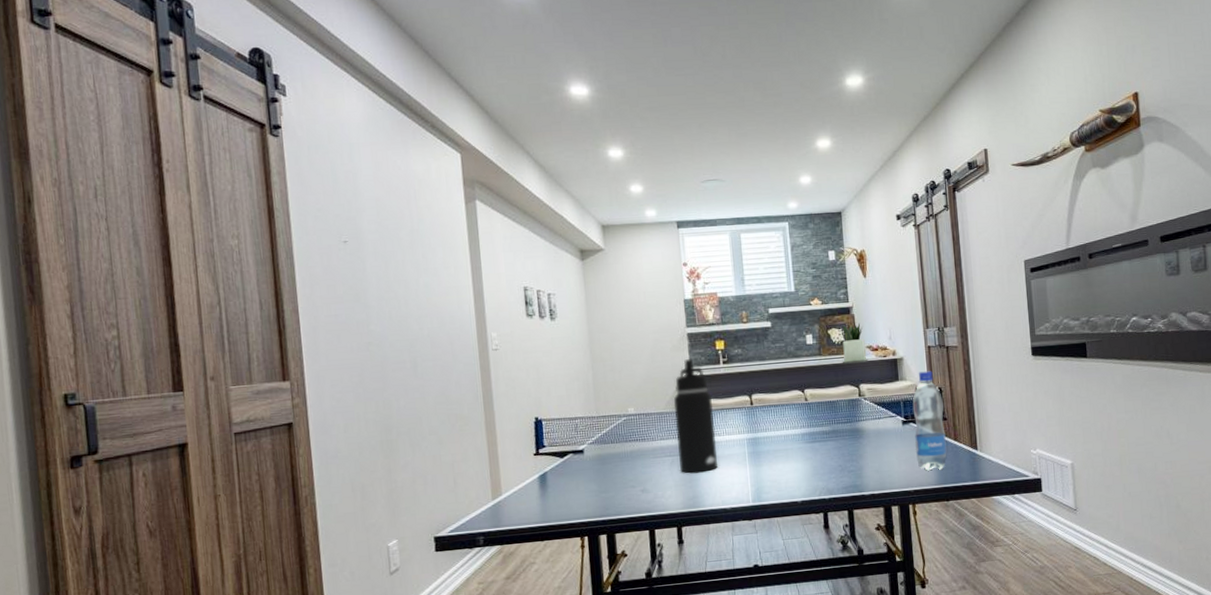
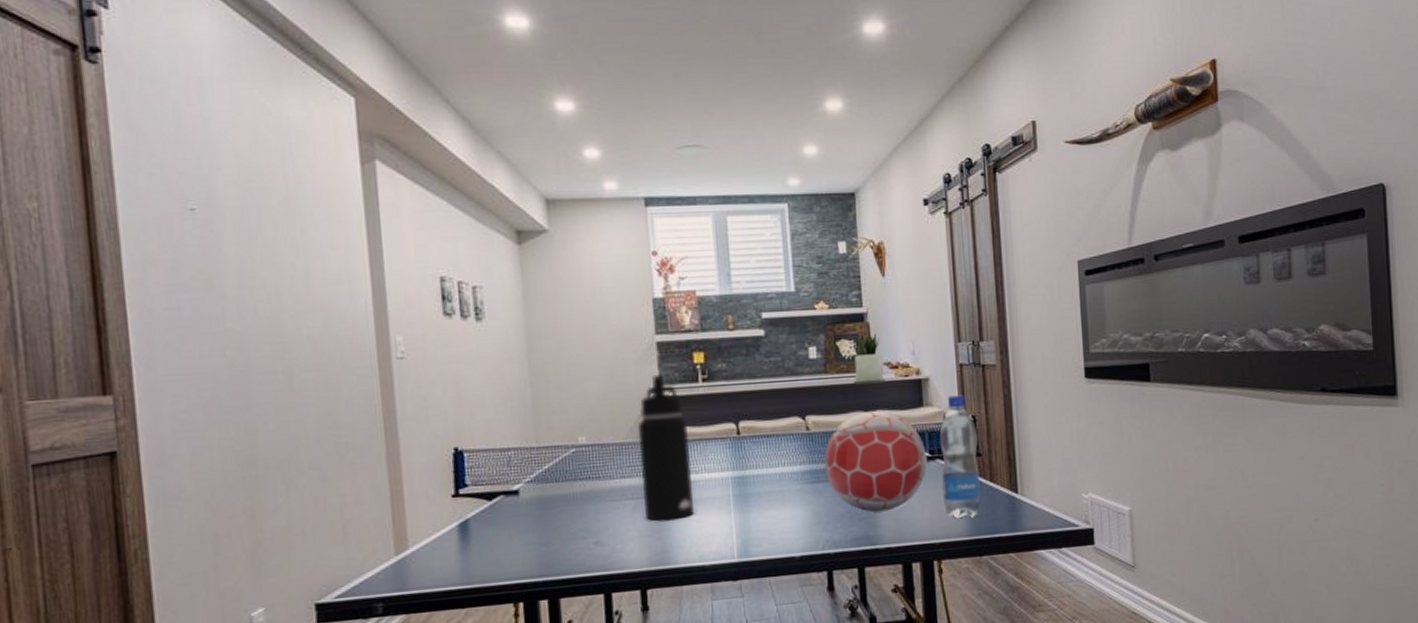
toy ball: none [820,384,903,466] -> present [824,410,927,513]

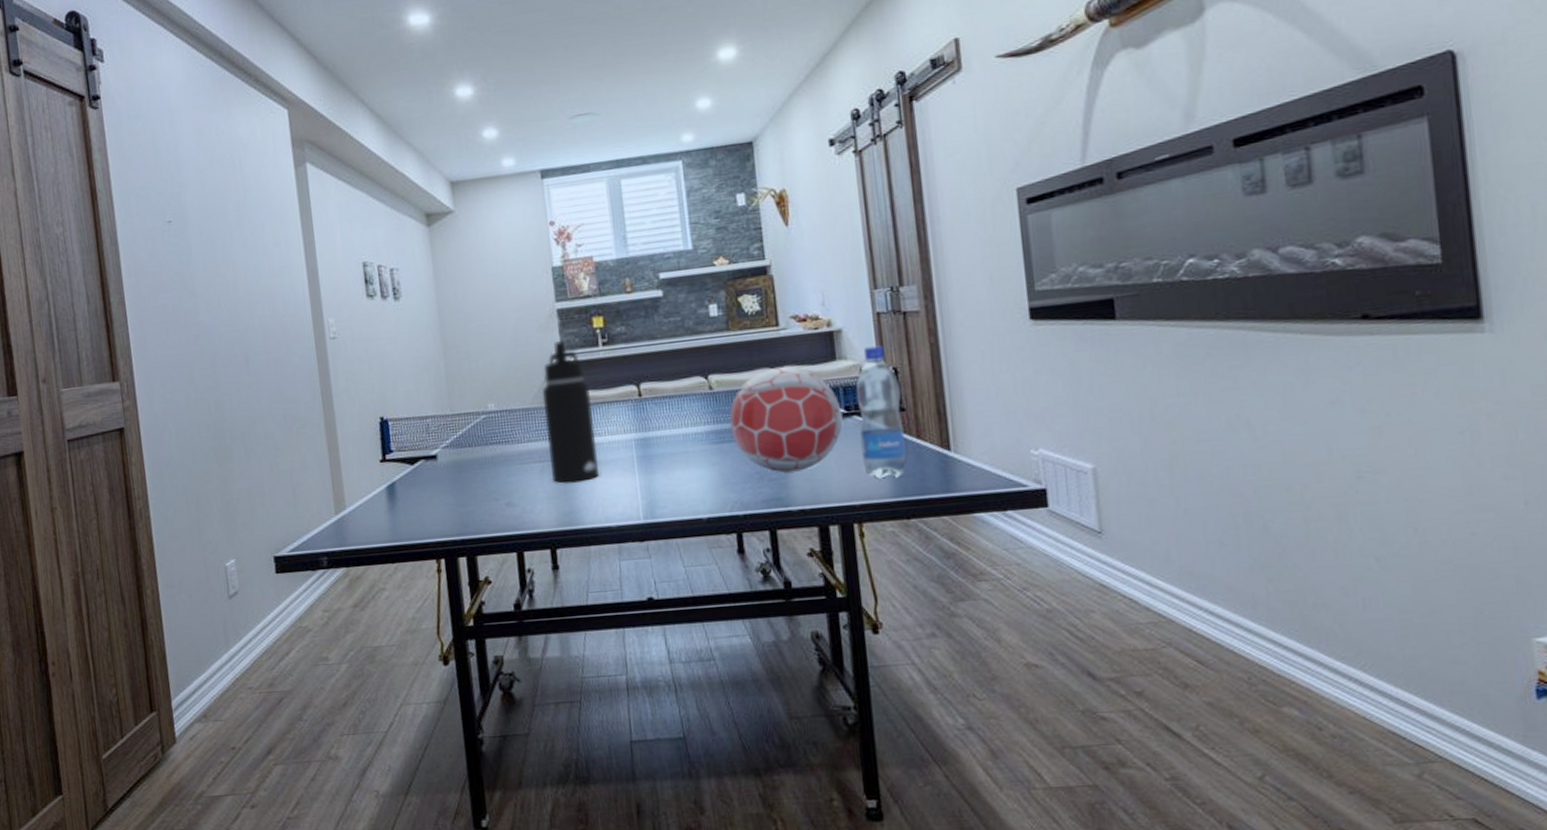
planter: present [853,333,886,385] -> none [757,286,794,341]

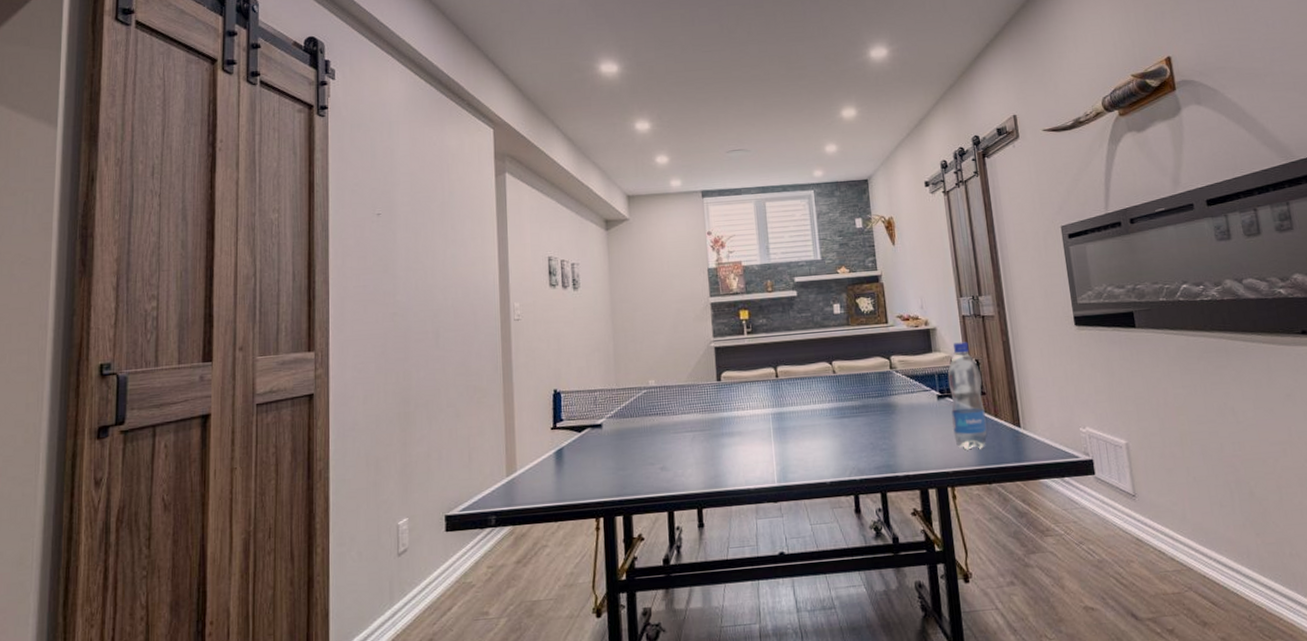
water bottle: present [542,339,599,484] -> none [695,328,742,451]
toy ball: present [729,366,843,473] -> none [849,355,938,444]

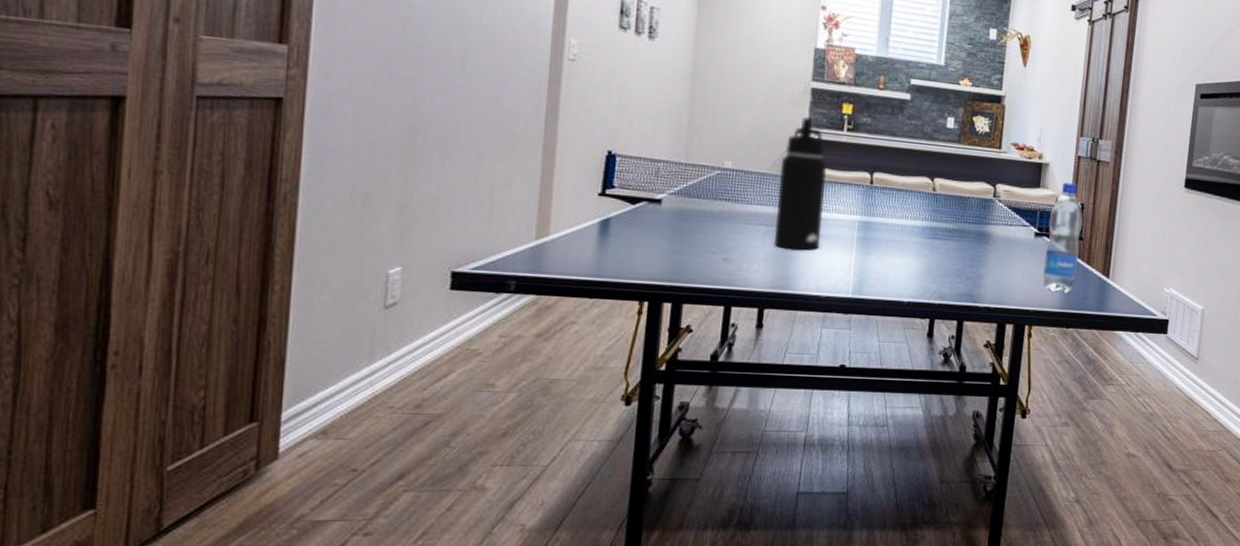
water bottle: none [695,328,742,451] -> present [773,117,827,251]

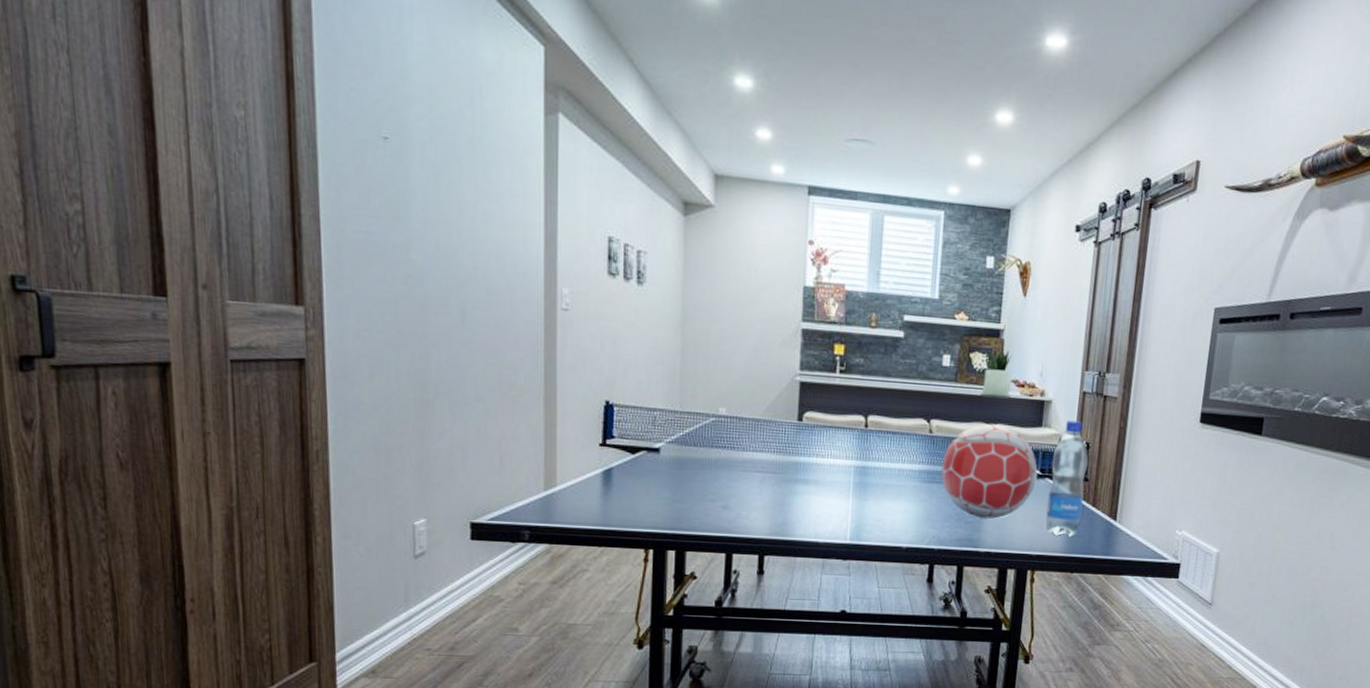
water bottle: present [773,117,827,251] -> none [770,359,820,498]
toy ball: none [943,183,1036,275] -> present [941,423,1038,519]
planter: none [982,114,1012,161] -> present [980,350,1011,399]

